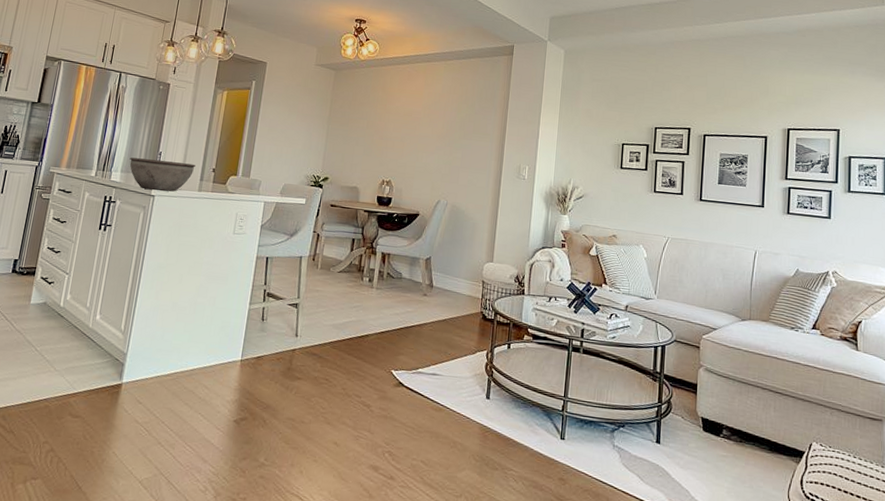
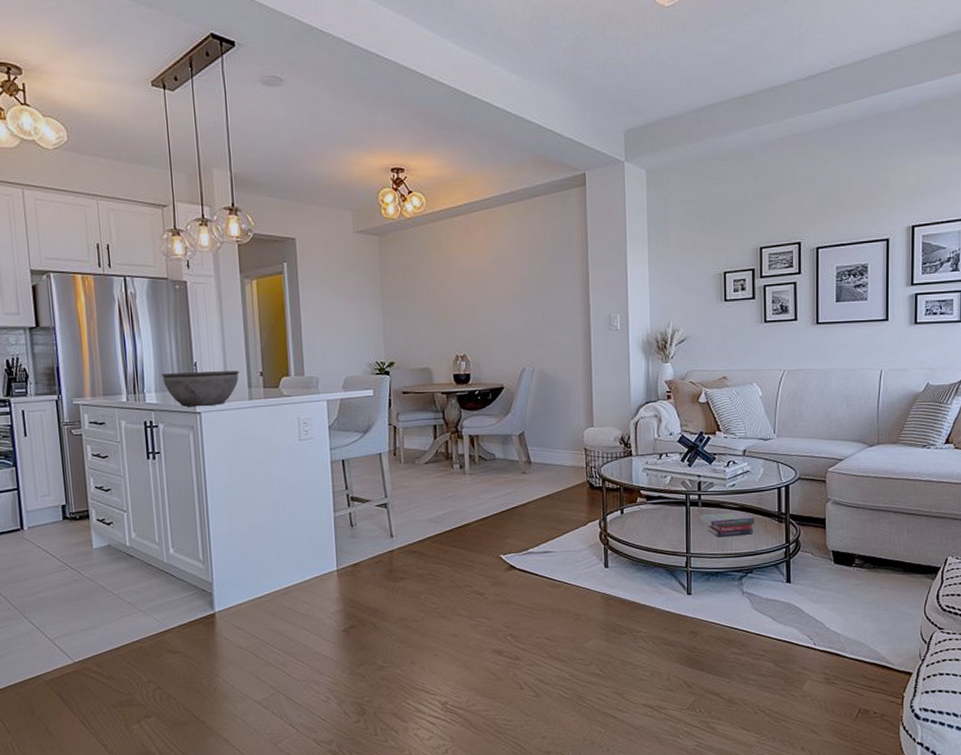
books: none [579,361,631,389] -> present [699,512,755,537]

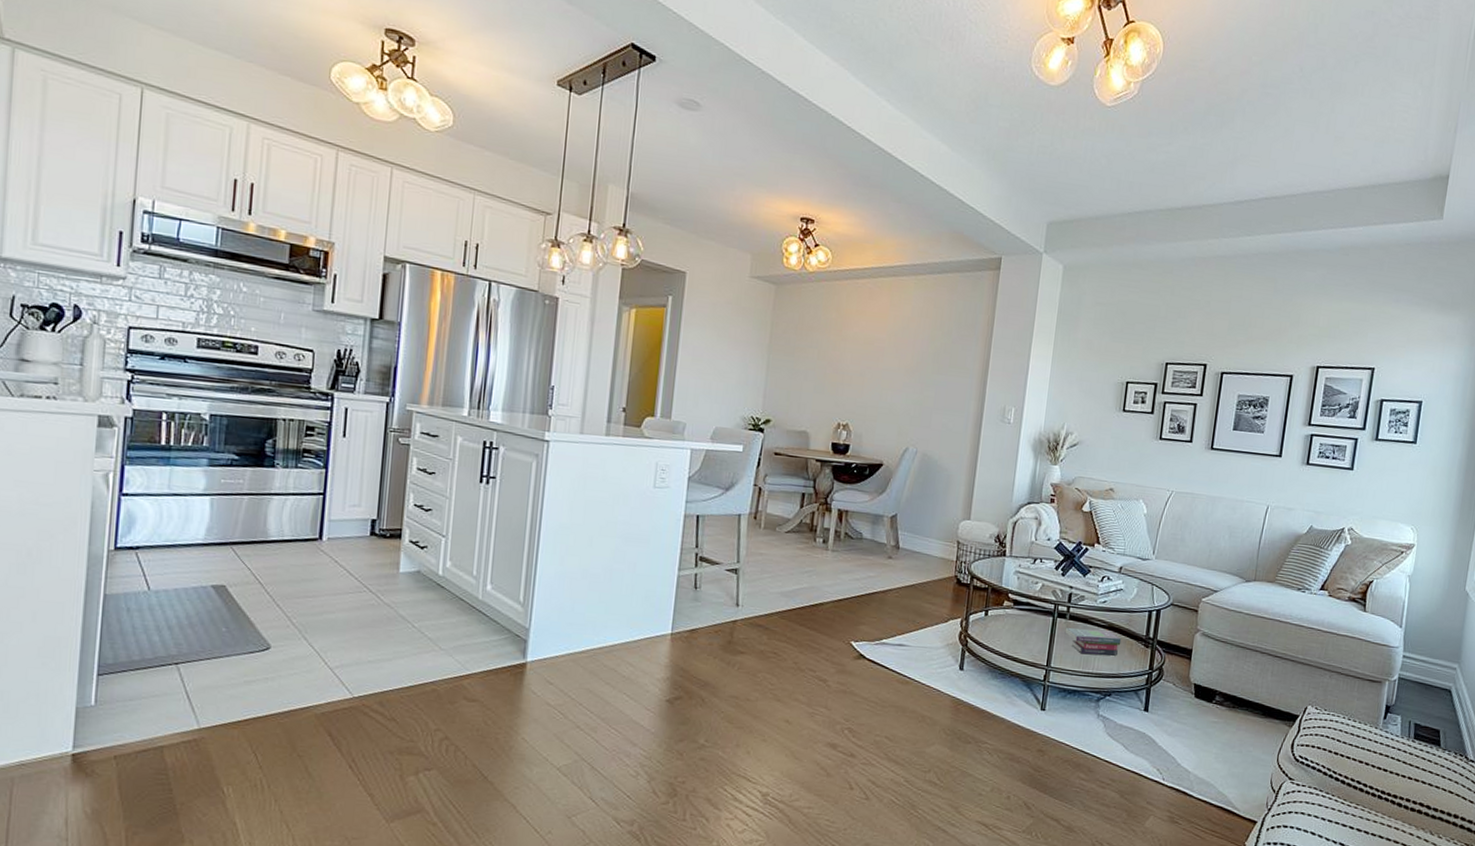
bowl: present [161,370,239,406] -> none [512,392,600,436]

